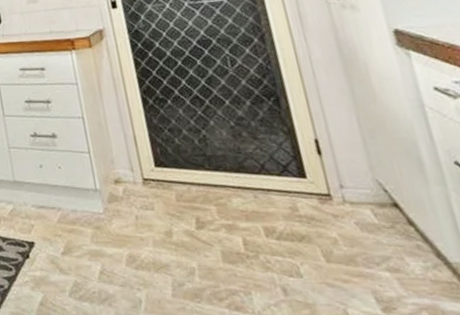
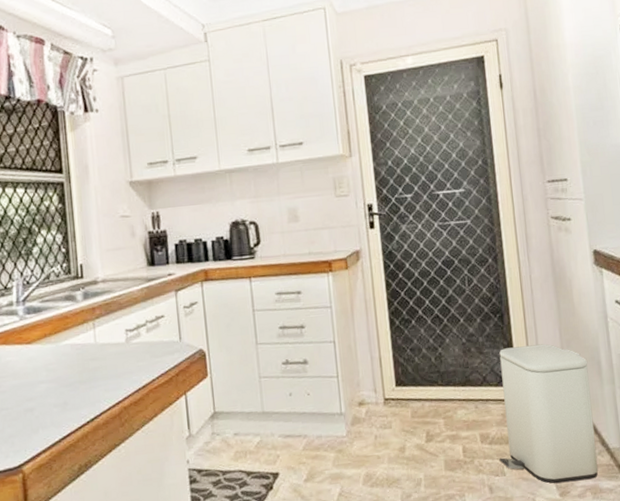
pedal bin: none [278,132,437,297] -> present [499,344,599,484]

